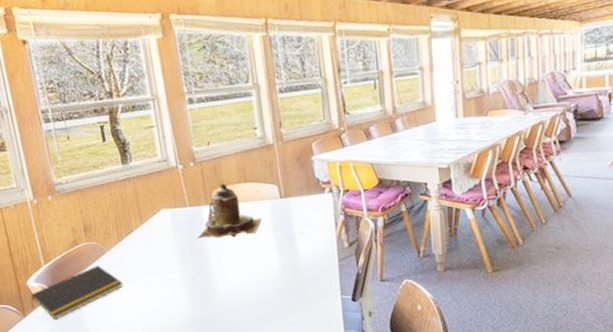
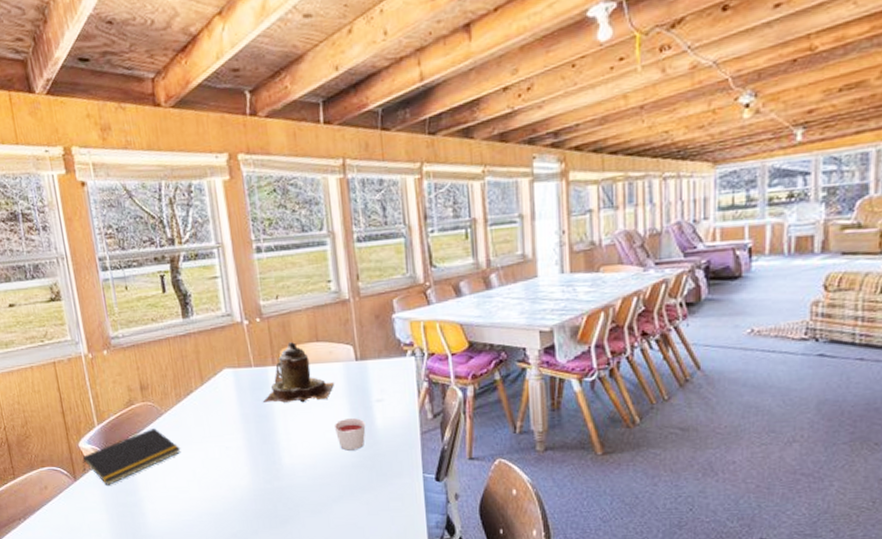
candle: none [262,249,291,278] -> present [334,418,366,451]

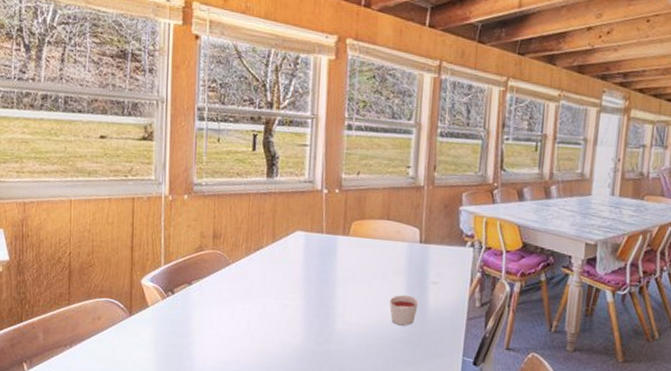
notepad: present [82,428,181,486] -> none [140,276,241,325]
teapot: present [263,342,334,403] -> none [328,216,396,275]

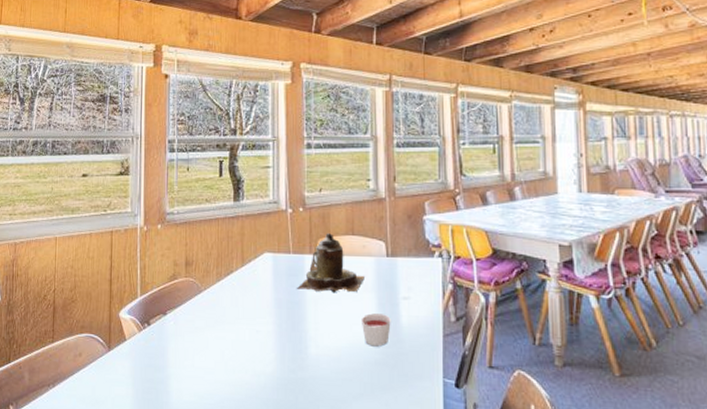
teapot: none [328,216,396,275] -> present [297,233,364,293]

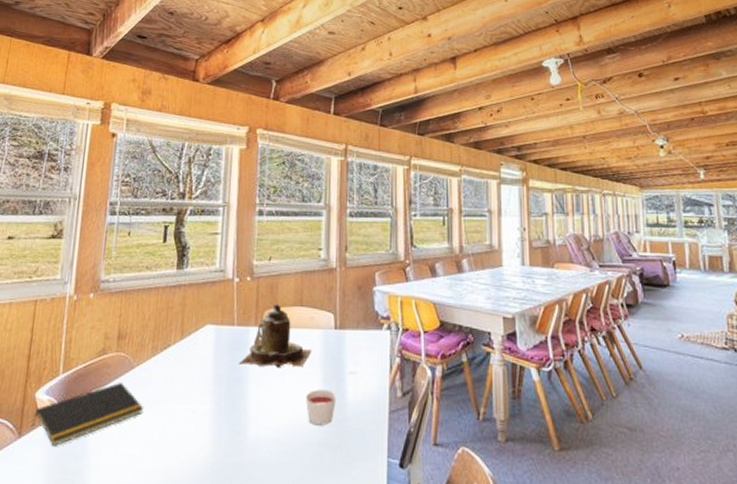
notepad: none [118,305,214,359] -> present [31,383,144,446]

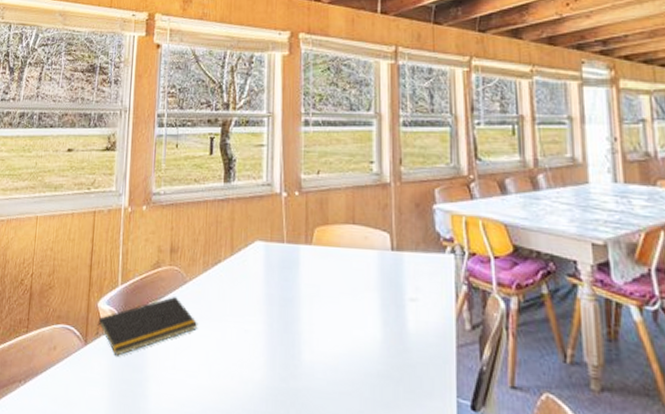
teapot: present [239,304,311,369] -> none [291,221,366,291]
candle: present [305,390,337,426] -> none [361,316,396,356]

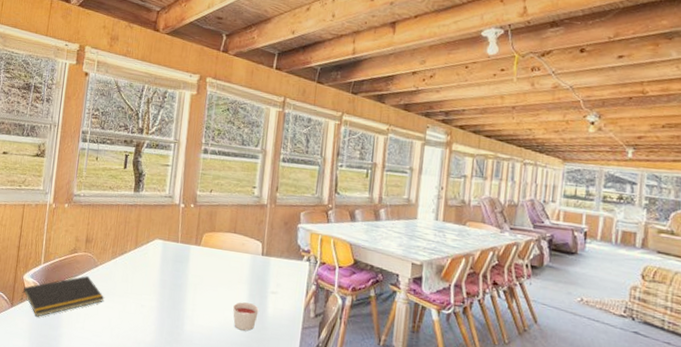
candle: none [361,316,396,356] -> present [232,302,259,331]

